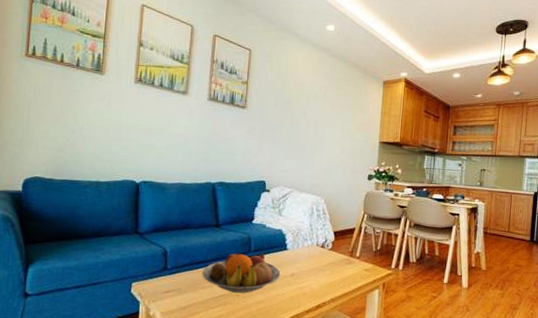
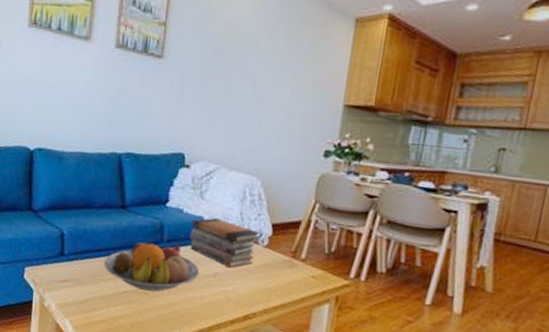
book stack: none [272,230,326,268] -> present [190,218,260,268]

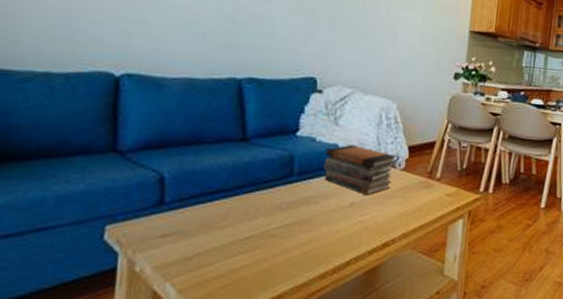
fruit bowl: present [104,239,200,292] -> none [219,174,336,232]

